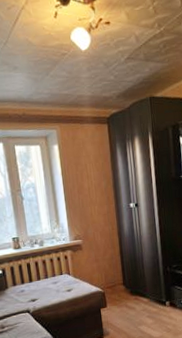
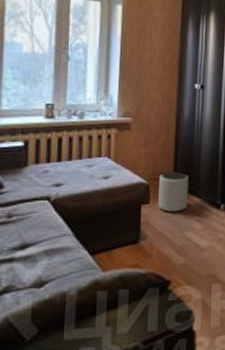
plant pot: none [112,279,138,312] -> present [158,172,189,212]

